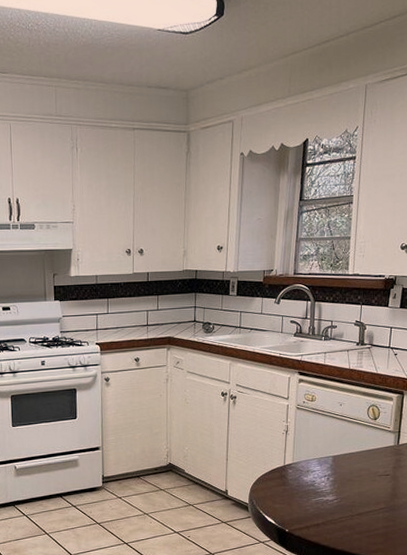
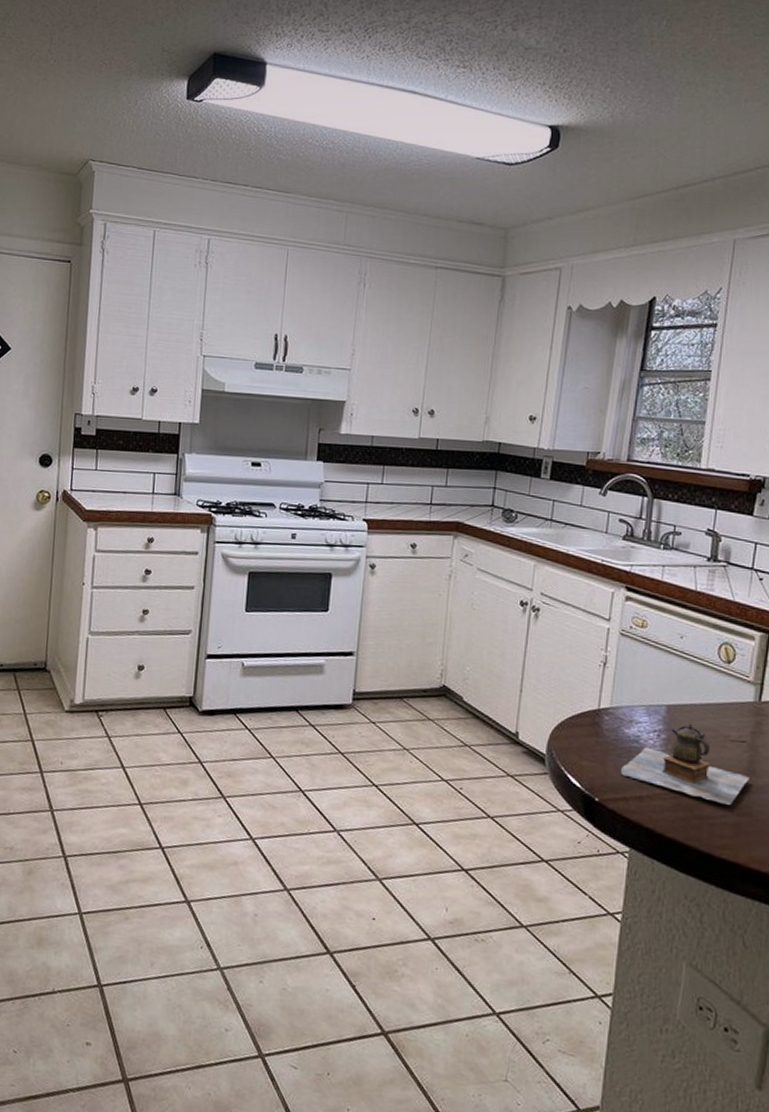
teapot: none [302,467,393,521] -> present [620,723,750,805]

